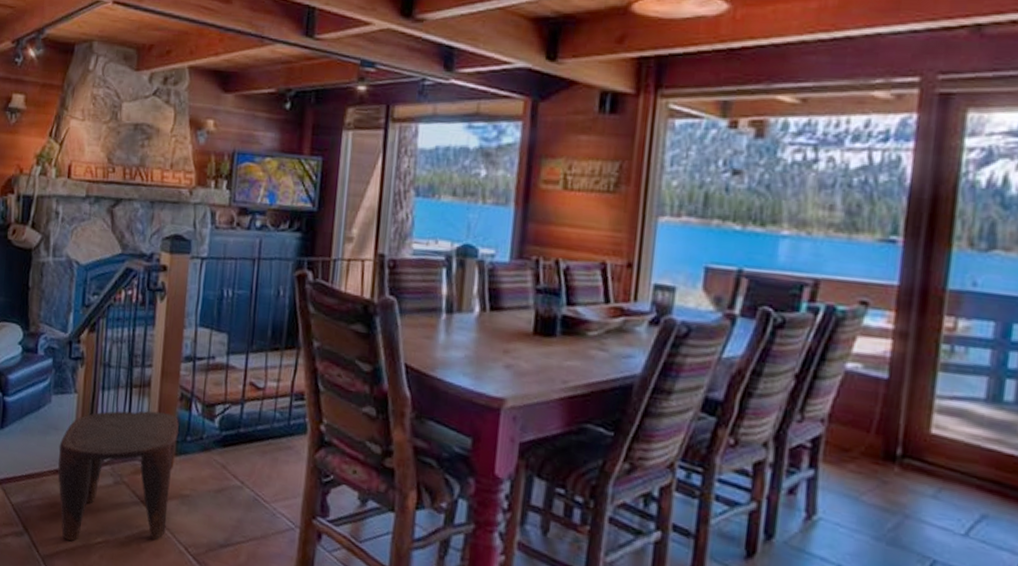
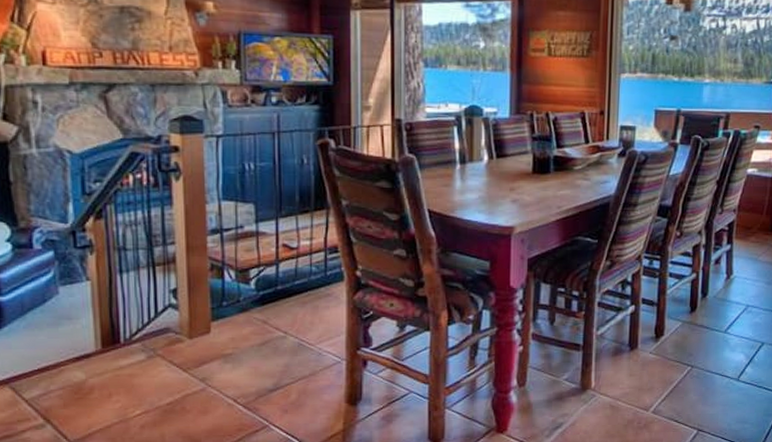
stool: present [57,410,179,542] -> none [75,285,213,421]

